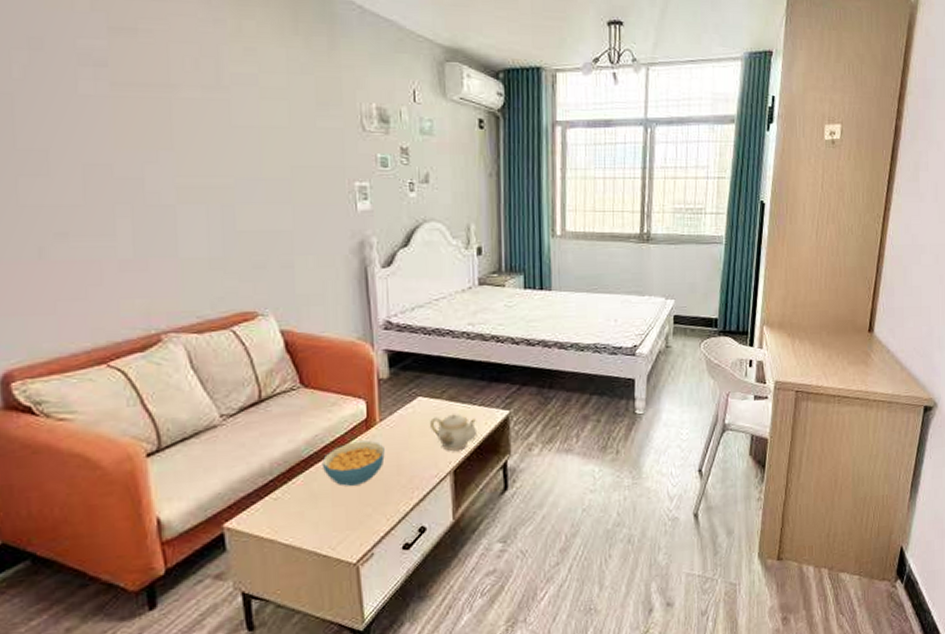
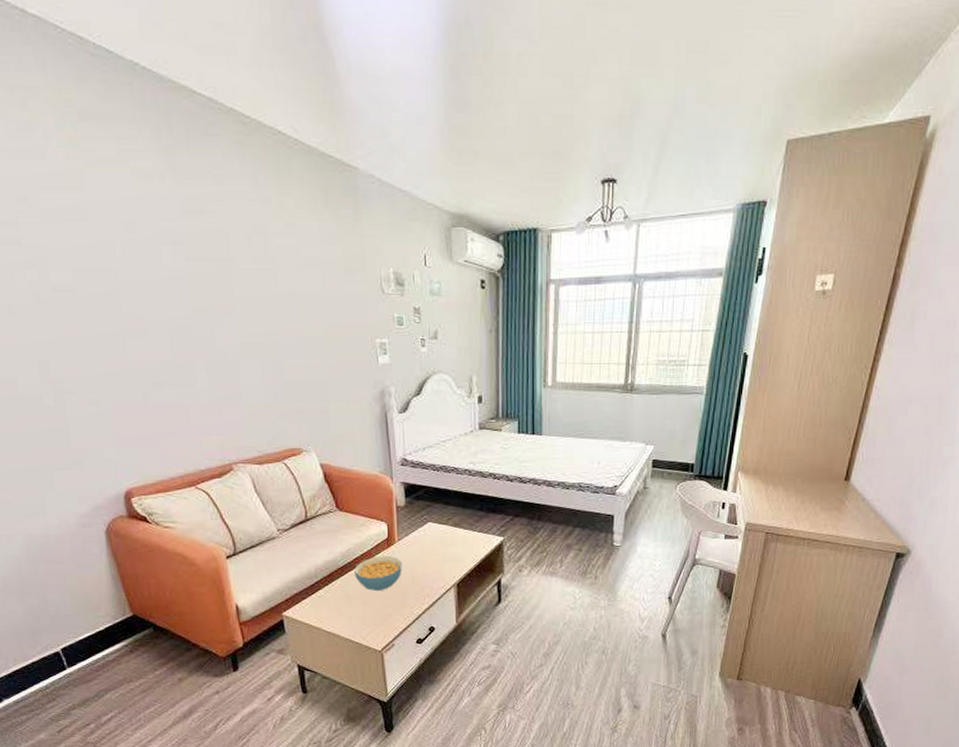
teapot: present [430,414,478,451] -> none [438,538,477,568]

